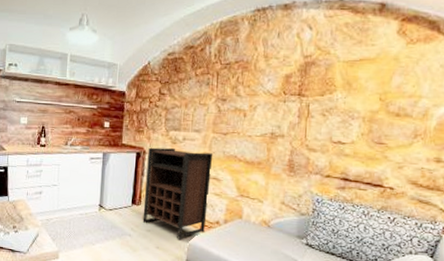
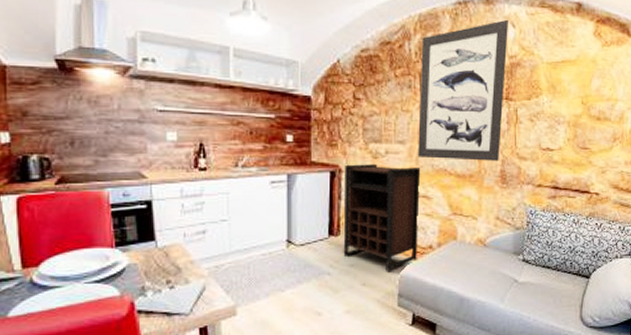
wall art: none [211,22,305,151] -> present [418,19,508,161]

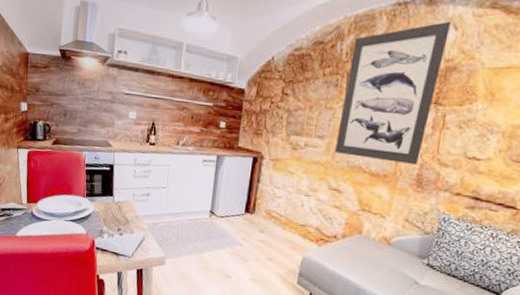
shelving unit: present [343,164,421,271] -> none [255,152,336,252]

